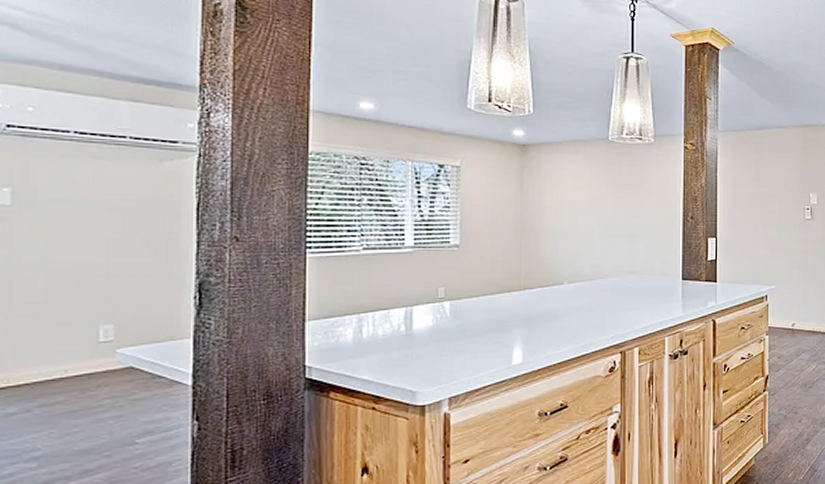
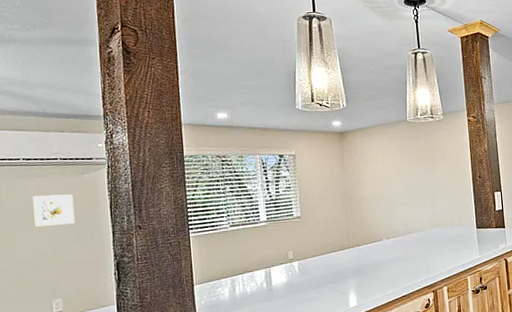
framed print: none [82,182,144,227] -> present [32,194,75,227]

